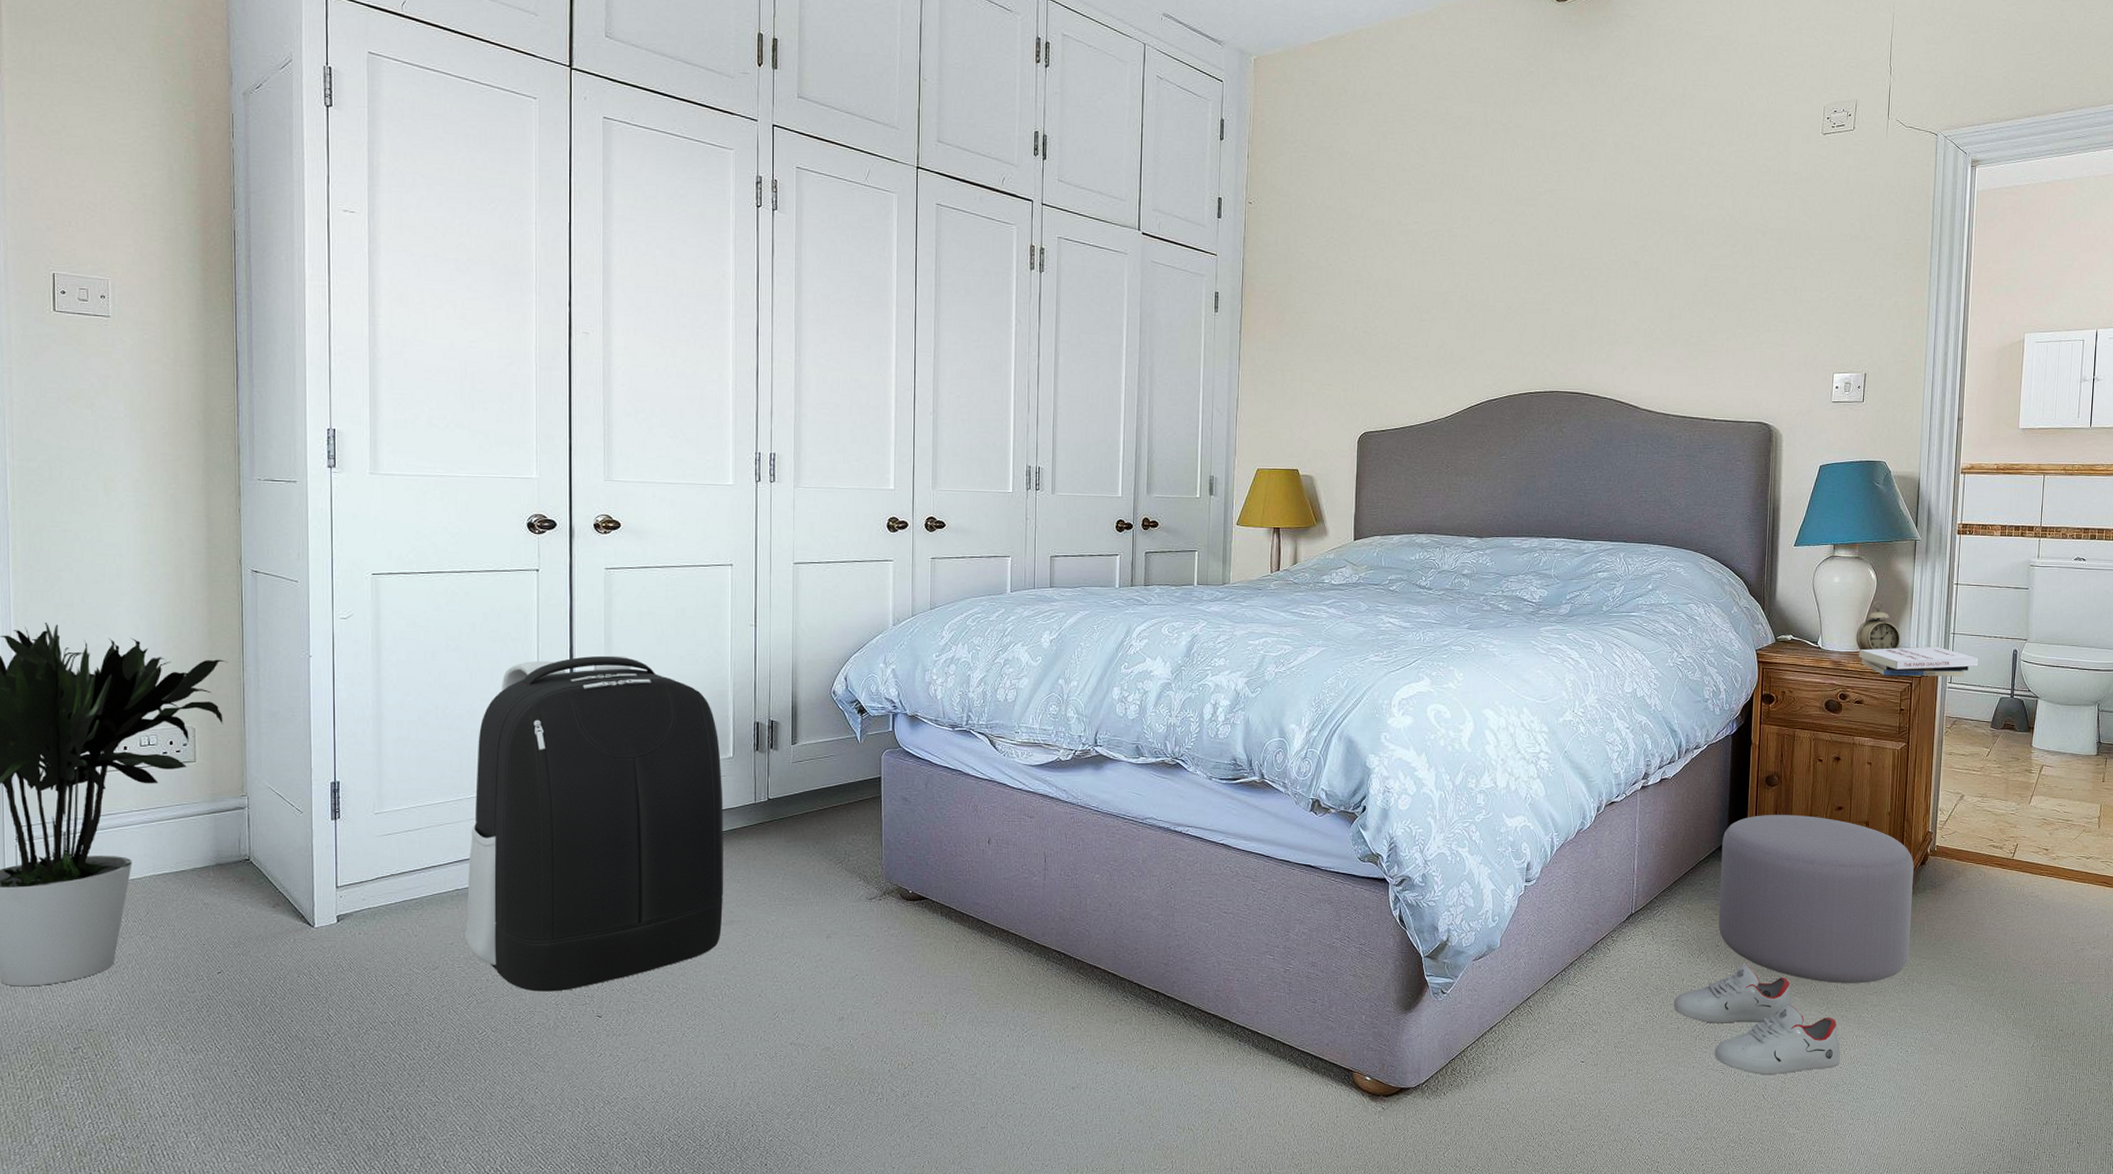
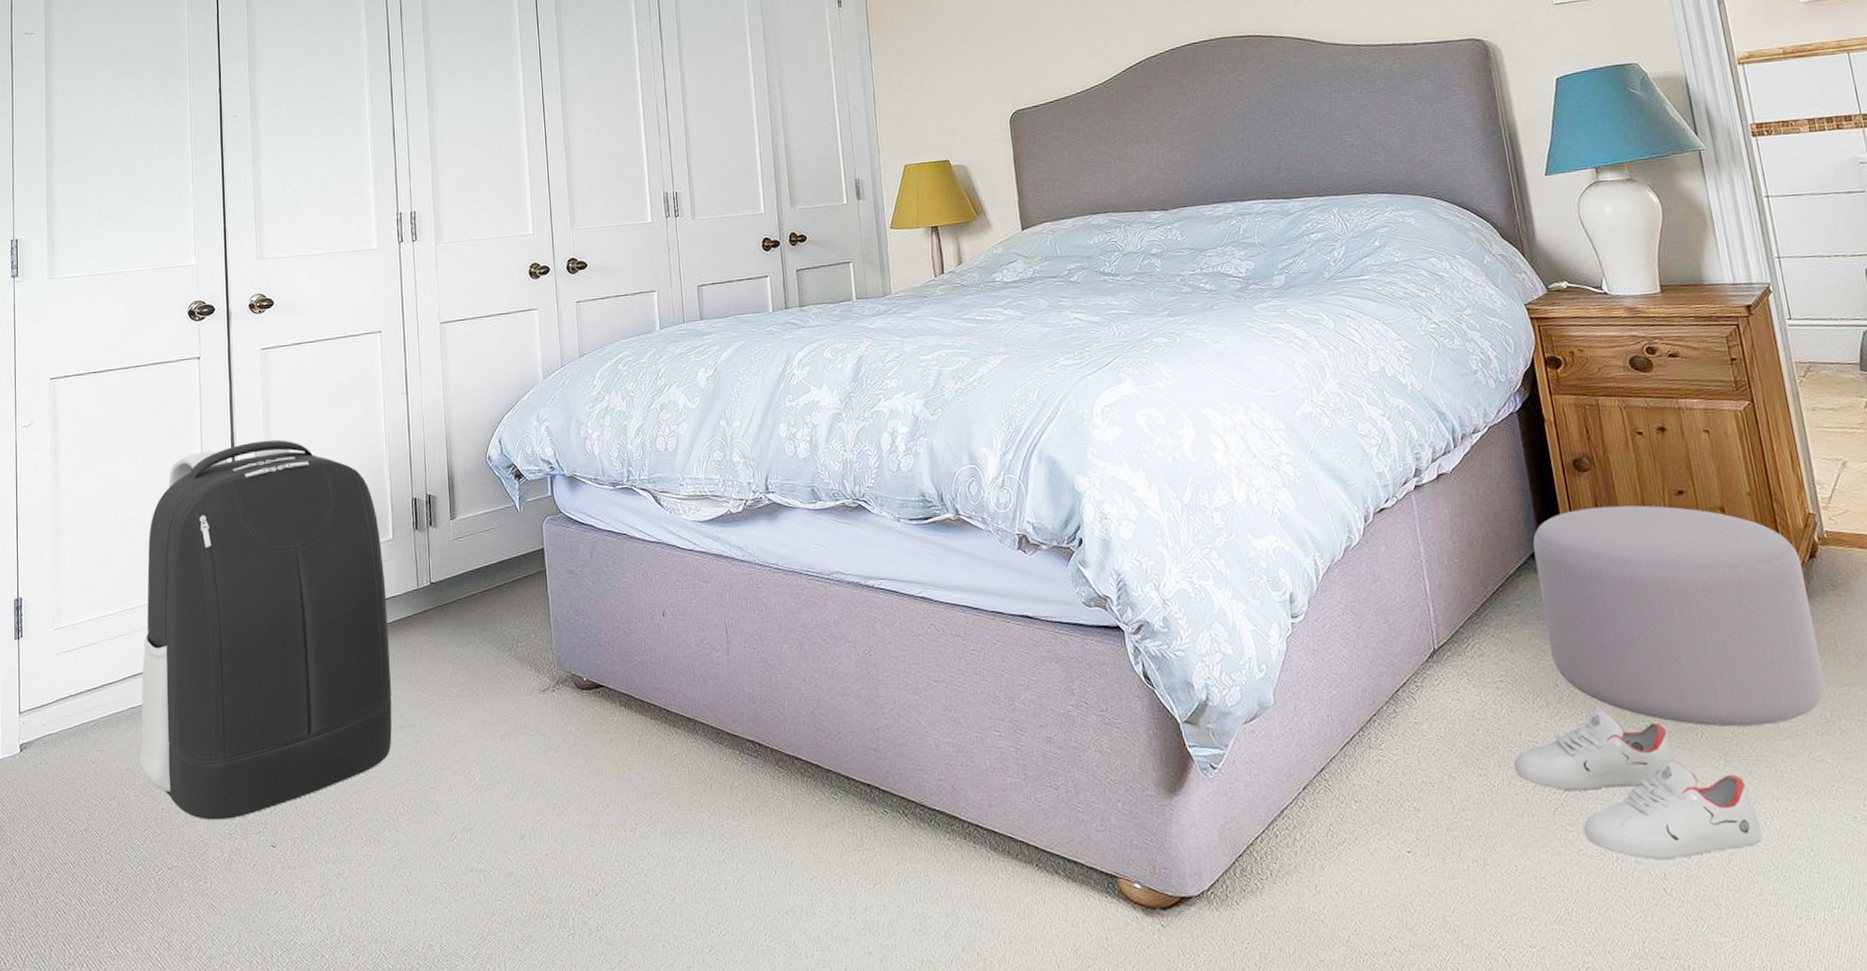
alarm clock: present [1856,601,1901,651] -> none [1649,228,1711,291]
books: present [1859,646,1979,677] -> none [1659,275,1823,320]

